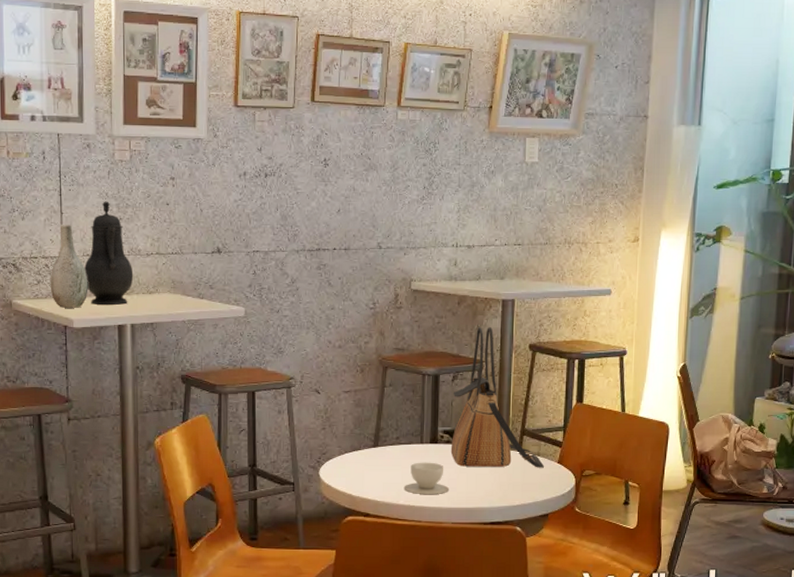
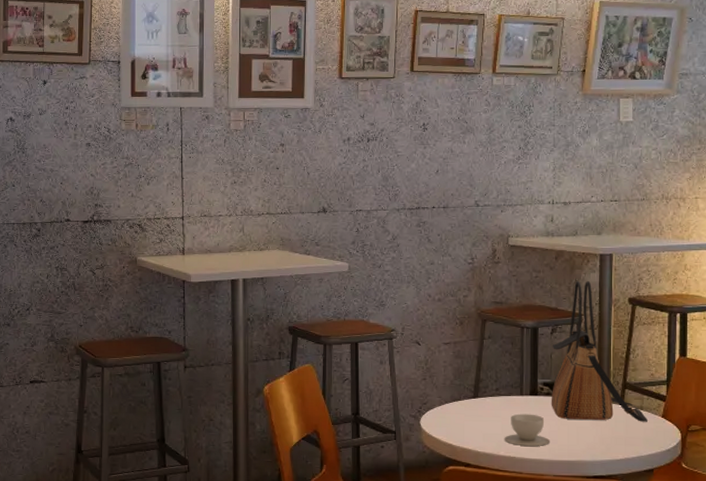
vase: present [50,224,88,308] -> none [171,188,205,264]
coffeepot: present [84,201,134,305] -> none [202,166,246,261]

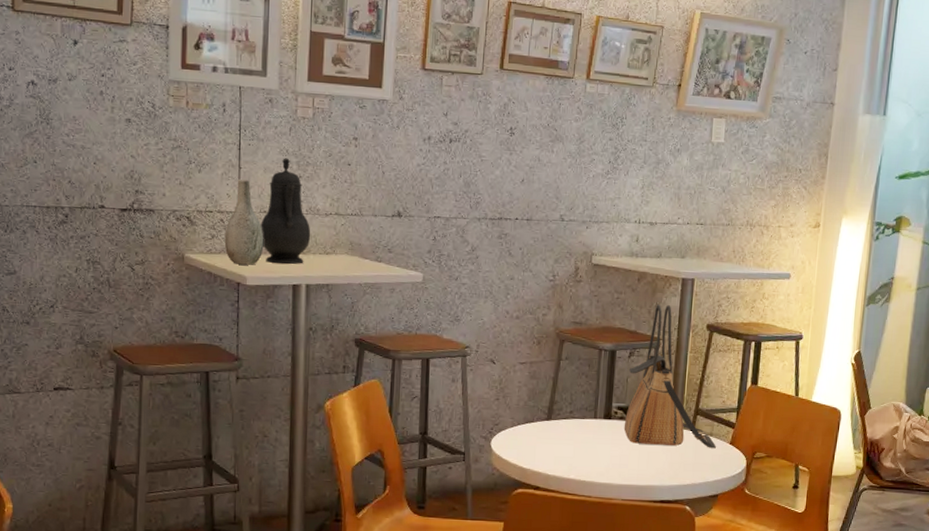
vase: none [171,188,205,264] -> present [224,179,264,265]
coffeepot: none [202,166,246,261] -> present [261,158,311,264]
teacup: present [504,413,551,446] -> none [575,437,621,470]

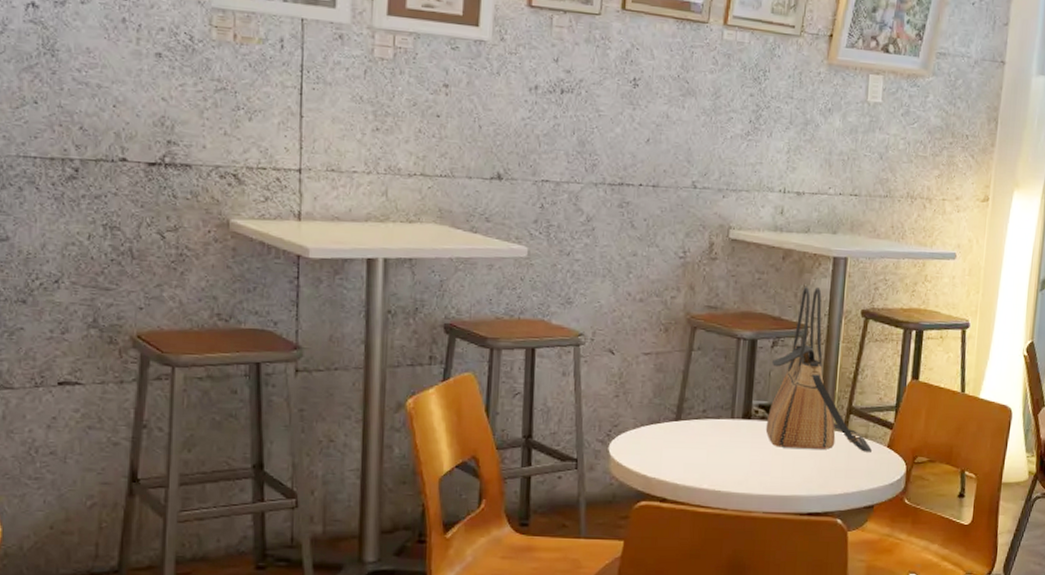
vase: present [224,179,264,265] -> none [281,130,331,234]
coffeepot: present [261,158,311,264] -> none [327,106,390,234]

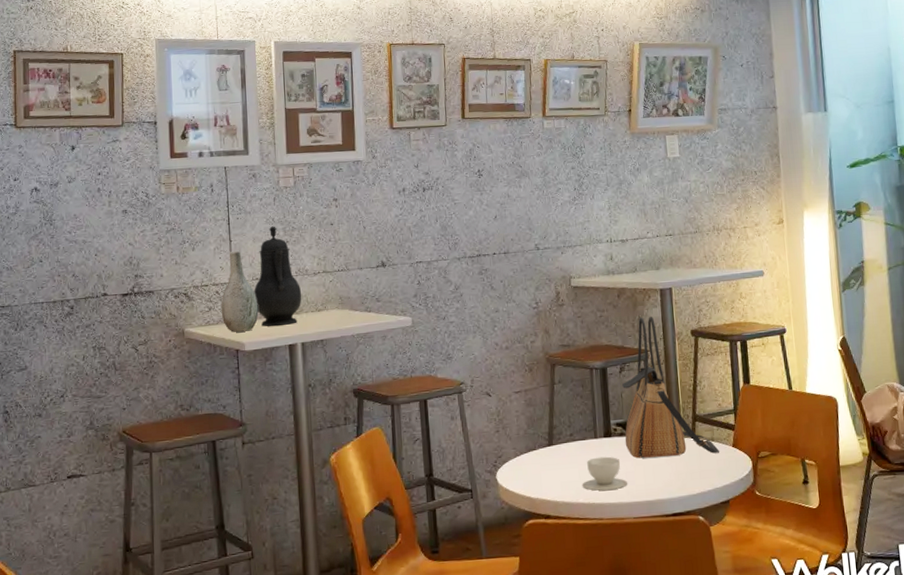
vase: none [281,130,331,234] -> present [221,250,259,332]
coffeepot: none [327,106,390,234] -> present [254,226,302,327]
teacup: none [708,440,763,478] -> present [582,456,628,491]

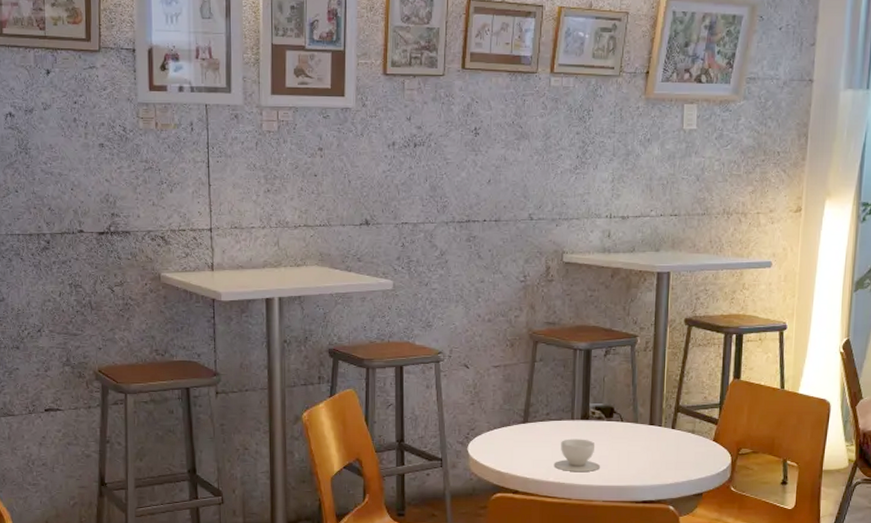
vase: present [221,250,259,332] -> none [198,196,236,281]
coffeepot: present [254,226,302,327] -> none [232,172,281,278]
tote bag: present [621,317,719,459] -> none [602,301,699,446]

